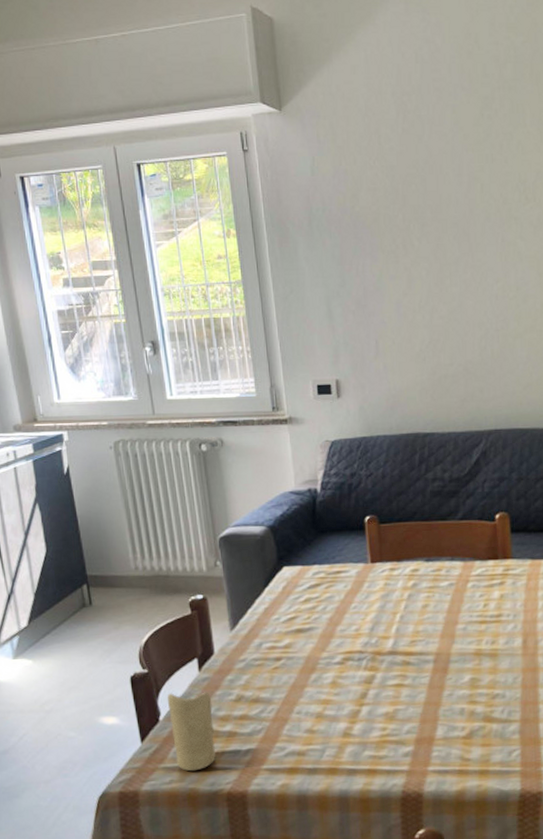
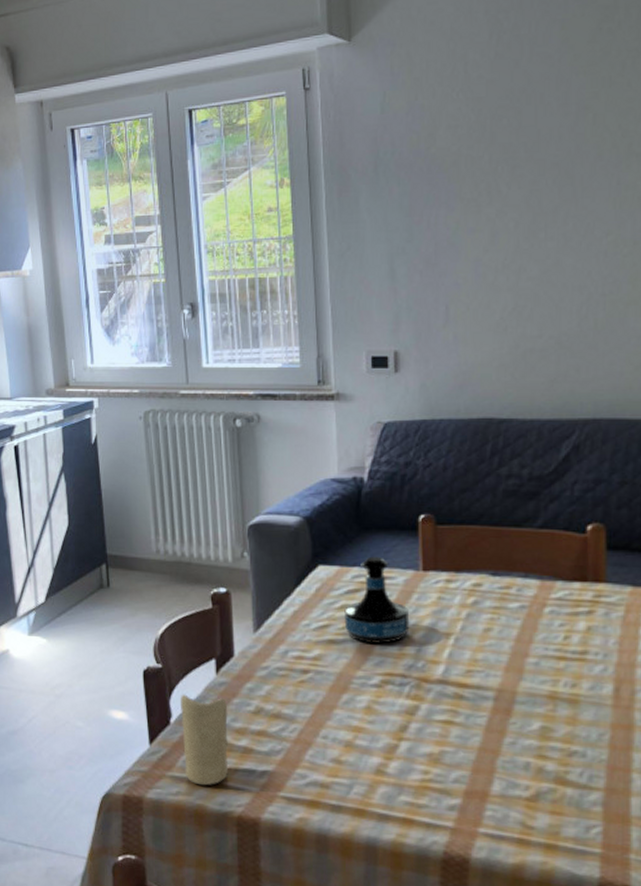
tequila bottle: none [308,554,363,628] -> present [344,556,410,644]

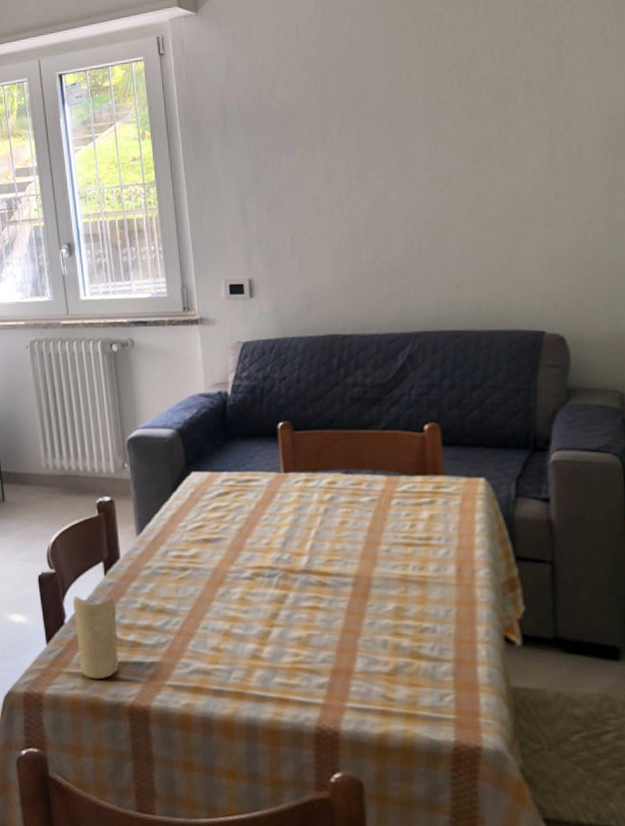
tequila bottle: present [344,556,410,644] -> none [217,461,275,540]

